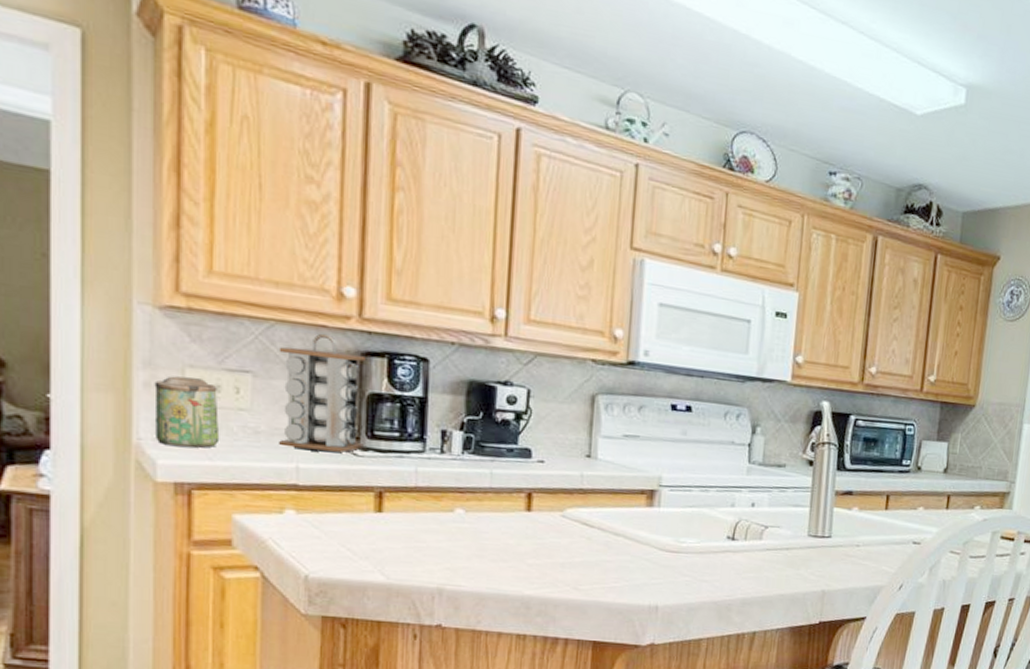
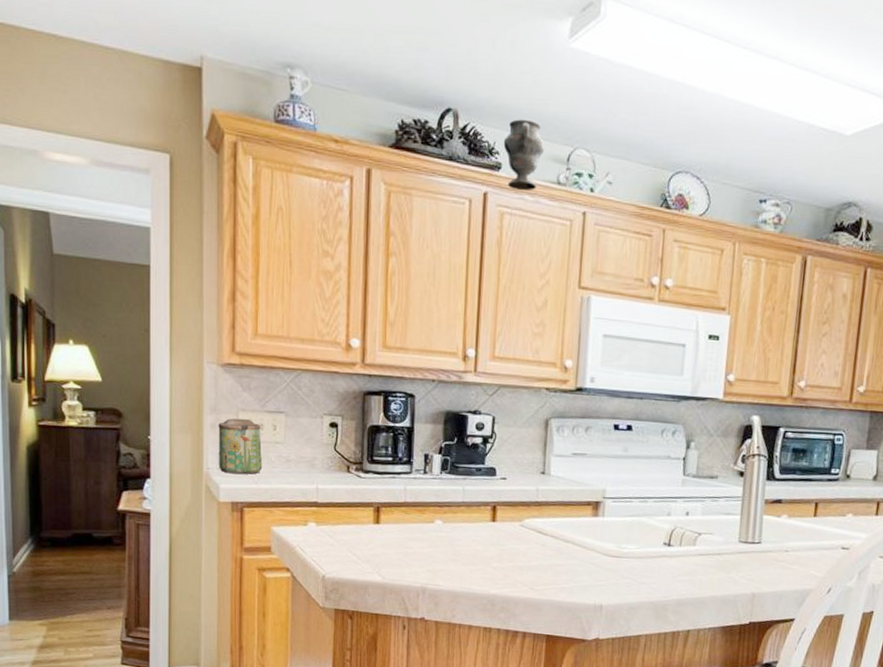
spice rack: present [279,333,366,453] -> none [304,378,367,476]
decorative vase: none [540,48,591,133] -> present [503,119,545,192]

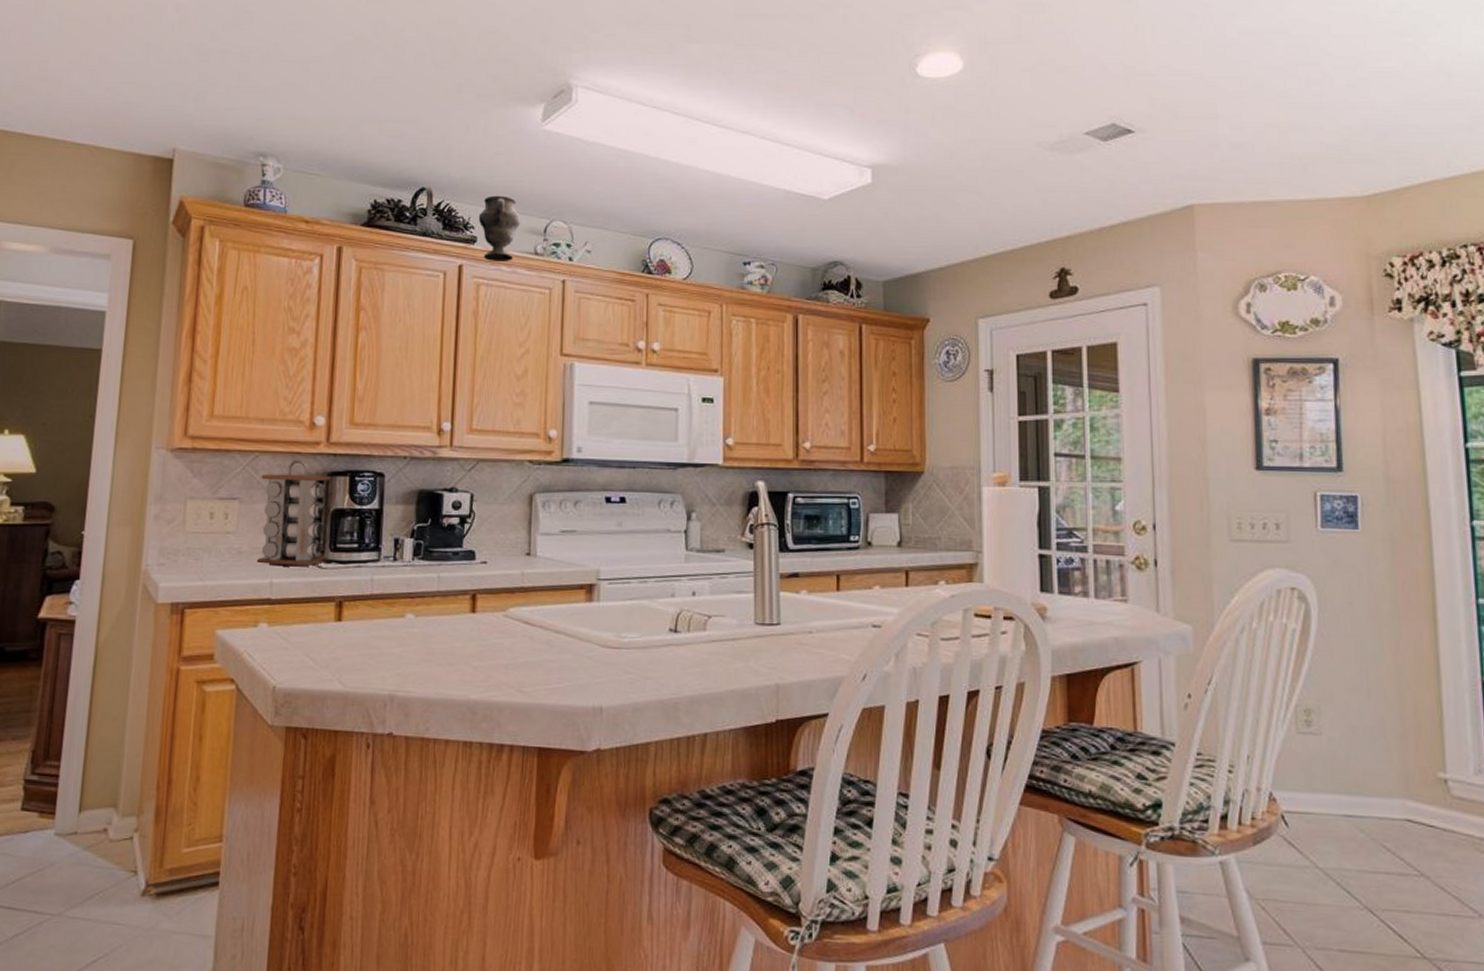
canister: present [218,418,263,474] -> none [160,508,211,571]
spice rack: none [304,378,367,476] -> present [257,459,331,567]

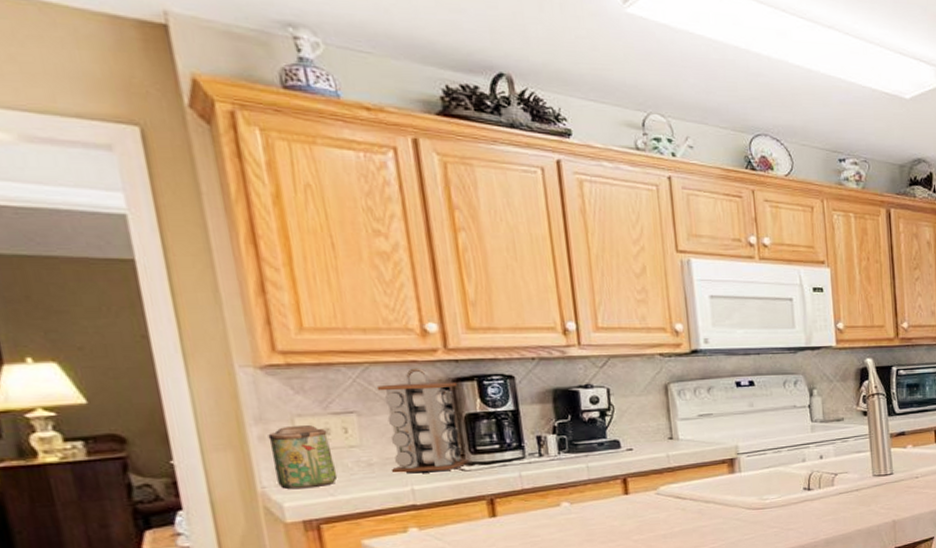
canister: none [160,508,211,571] -> present [268,425,338,489]
decorative vase: present [478,195,521,263] -> none [569,84,617,158]

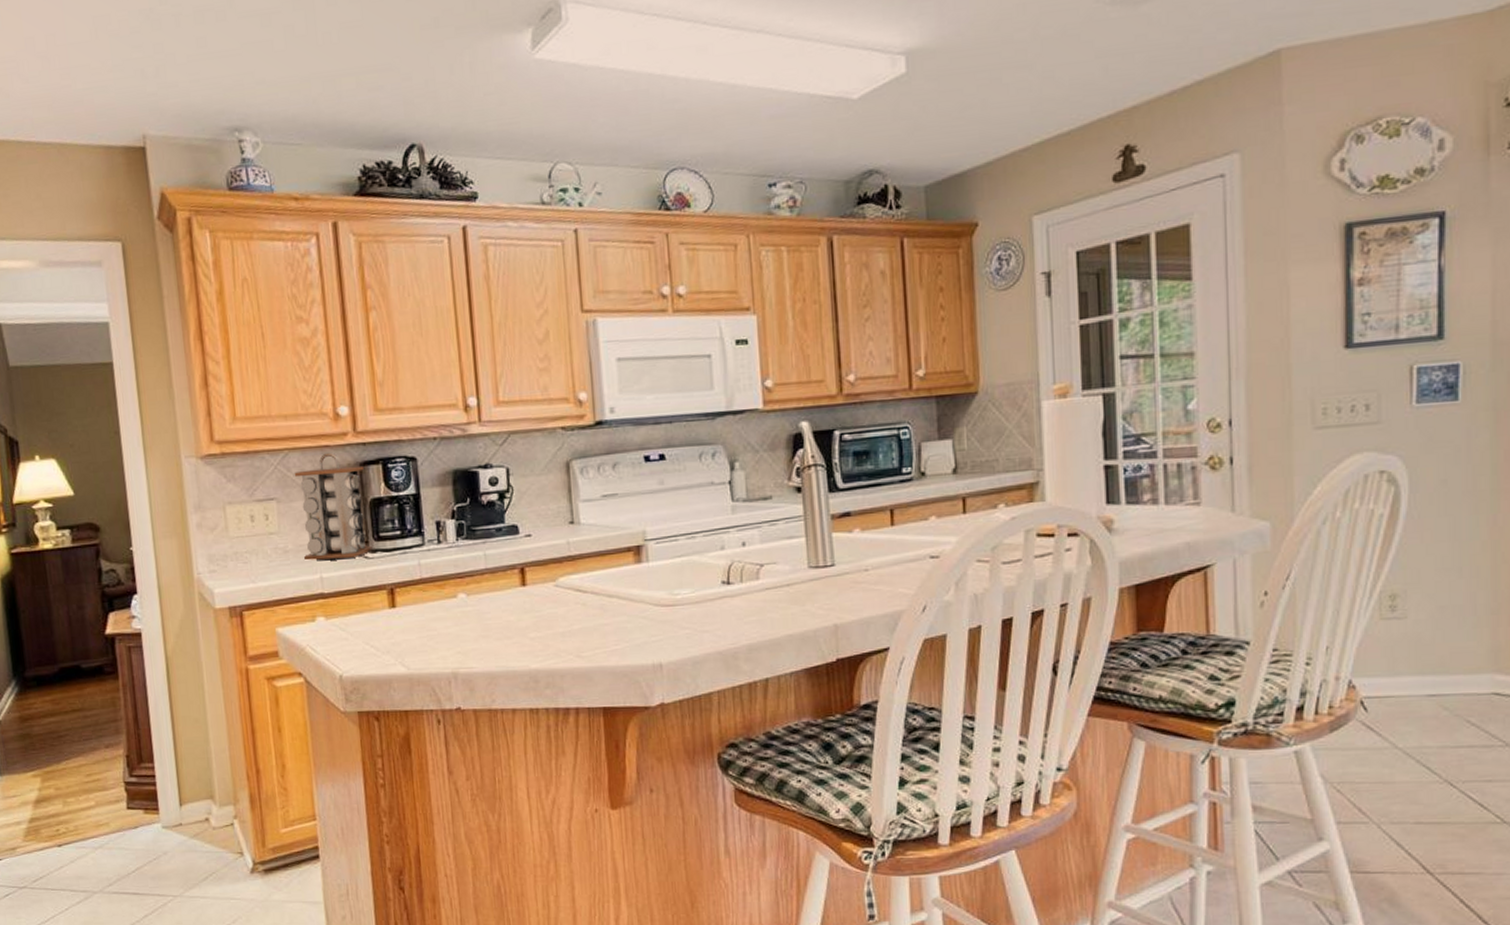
canister: present [268,425,338,489] -> none [204,513,259,576]

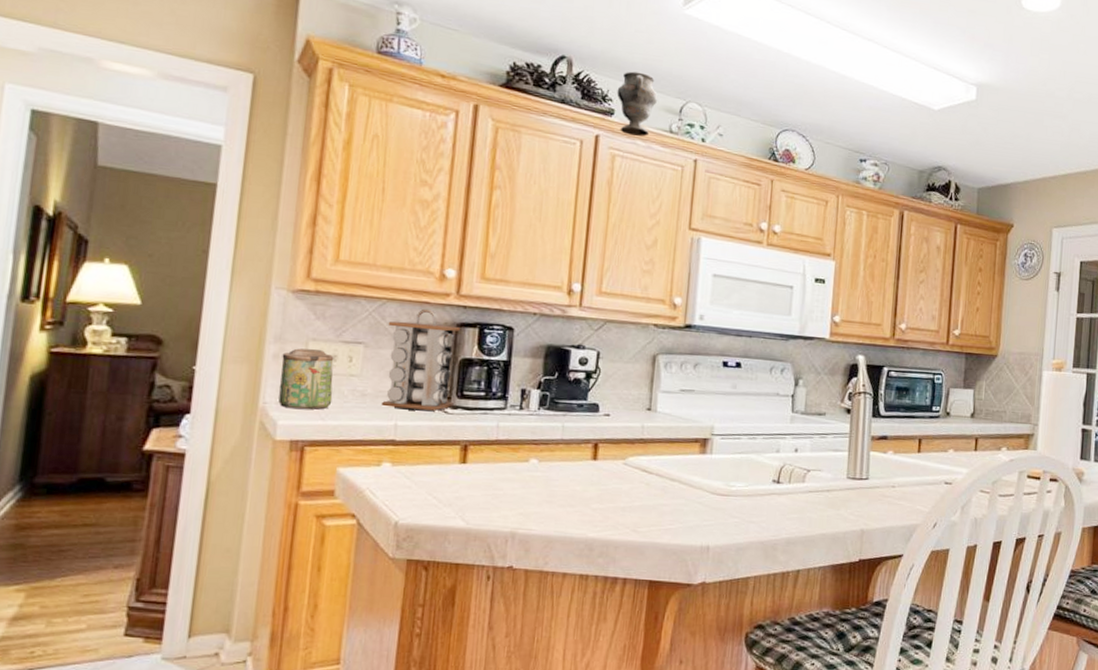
canister: none [204,513,259,576] -> present [278,348,334,410]
decorative vase: none [476,141,523,219] -> present [616,71,658,137]

